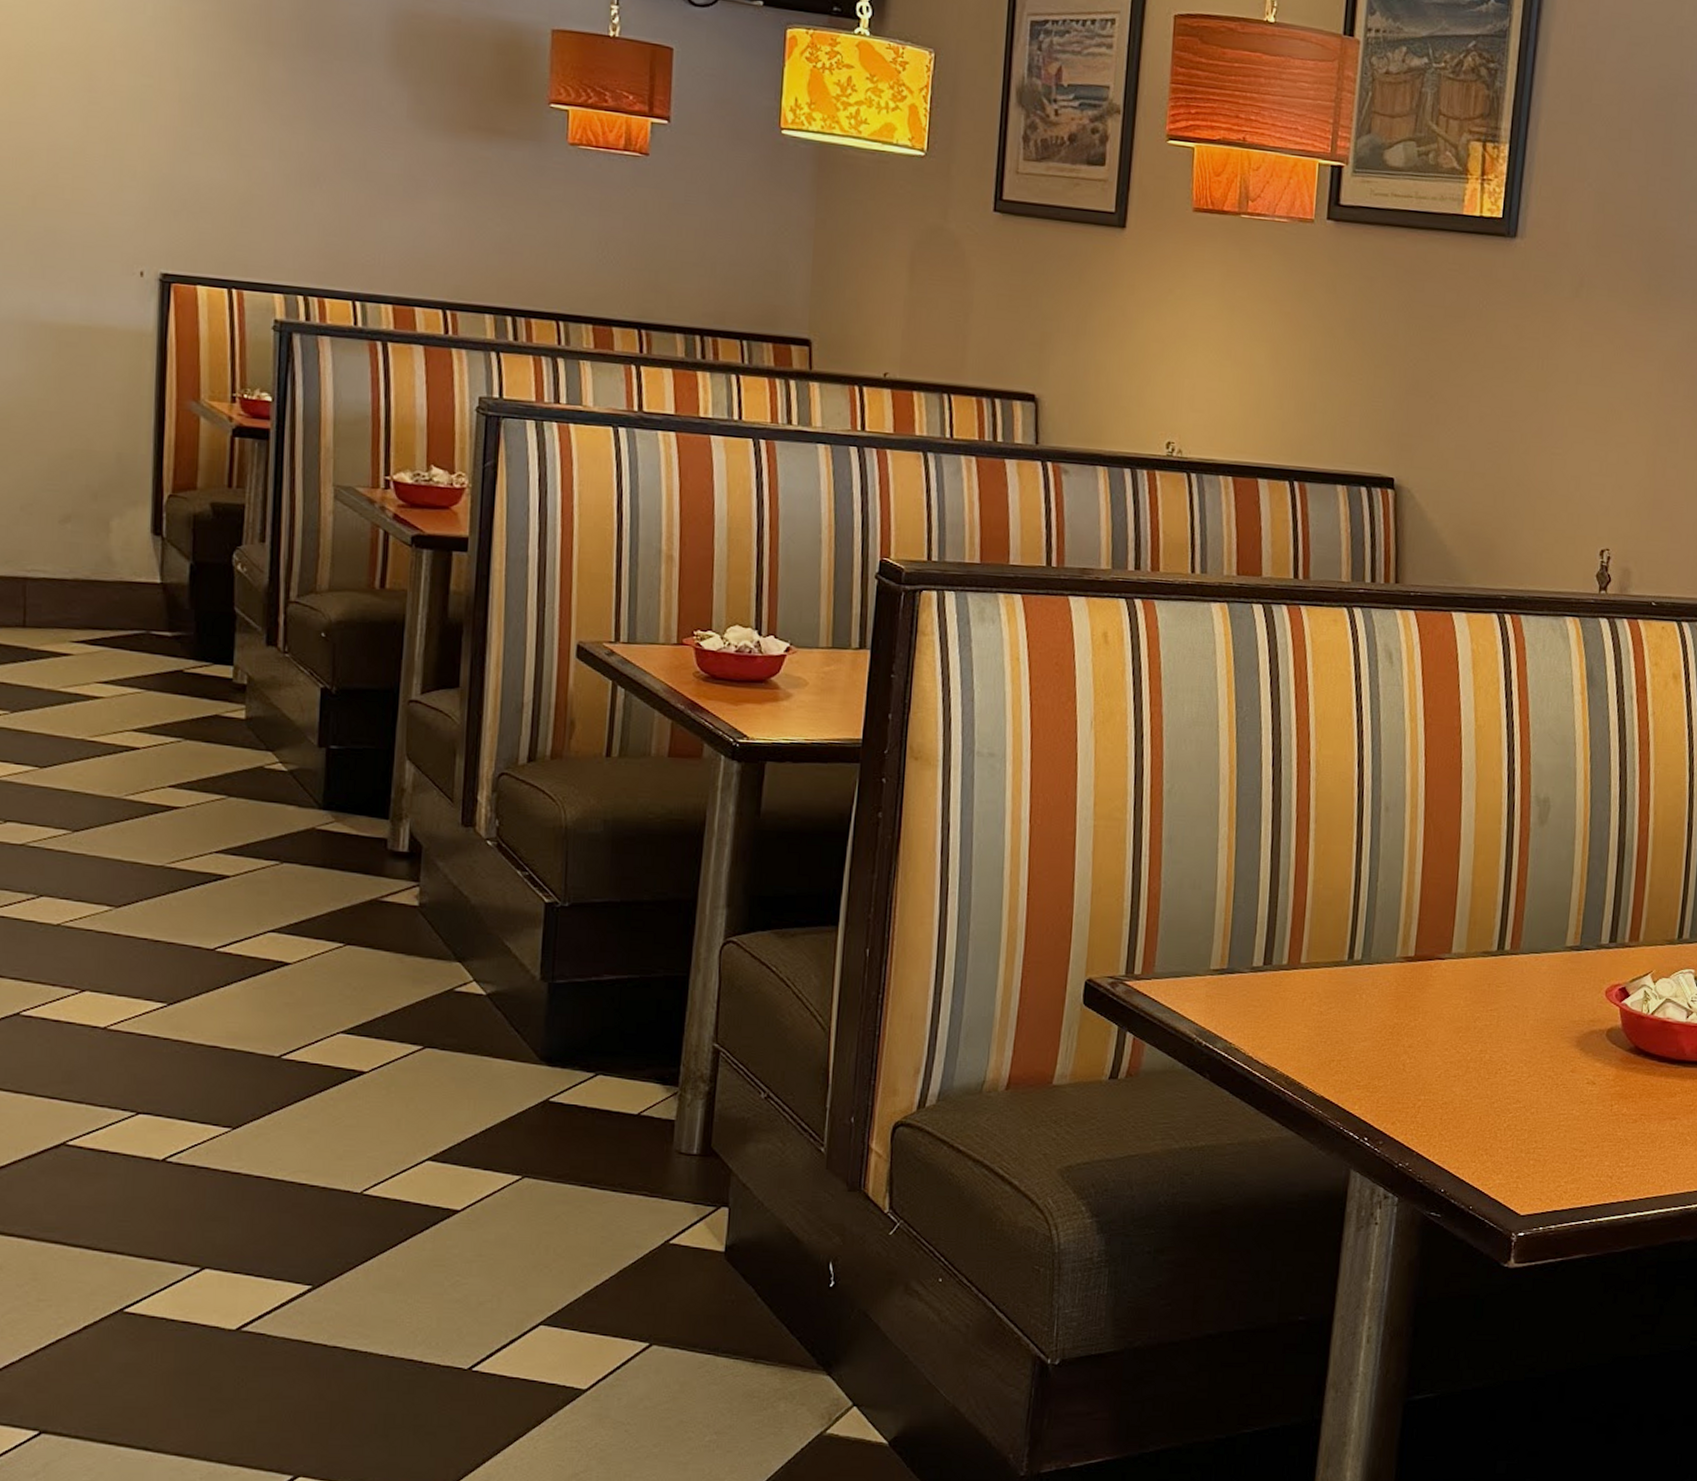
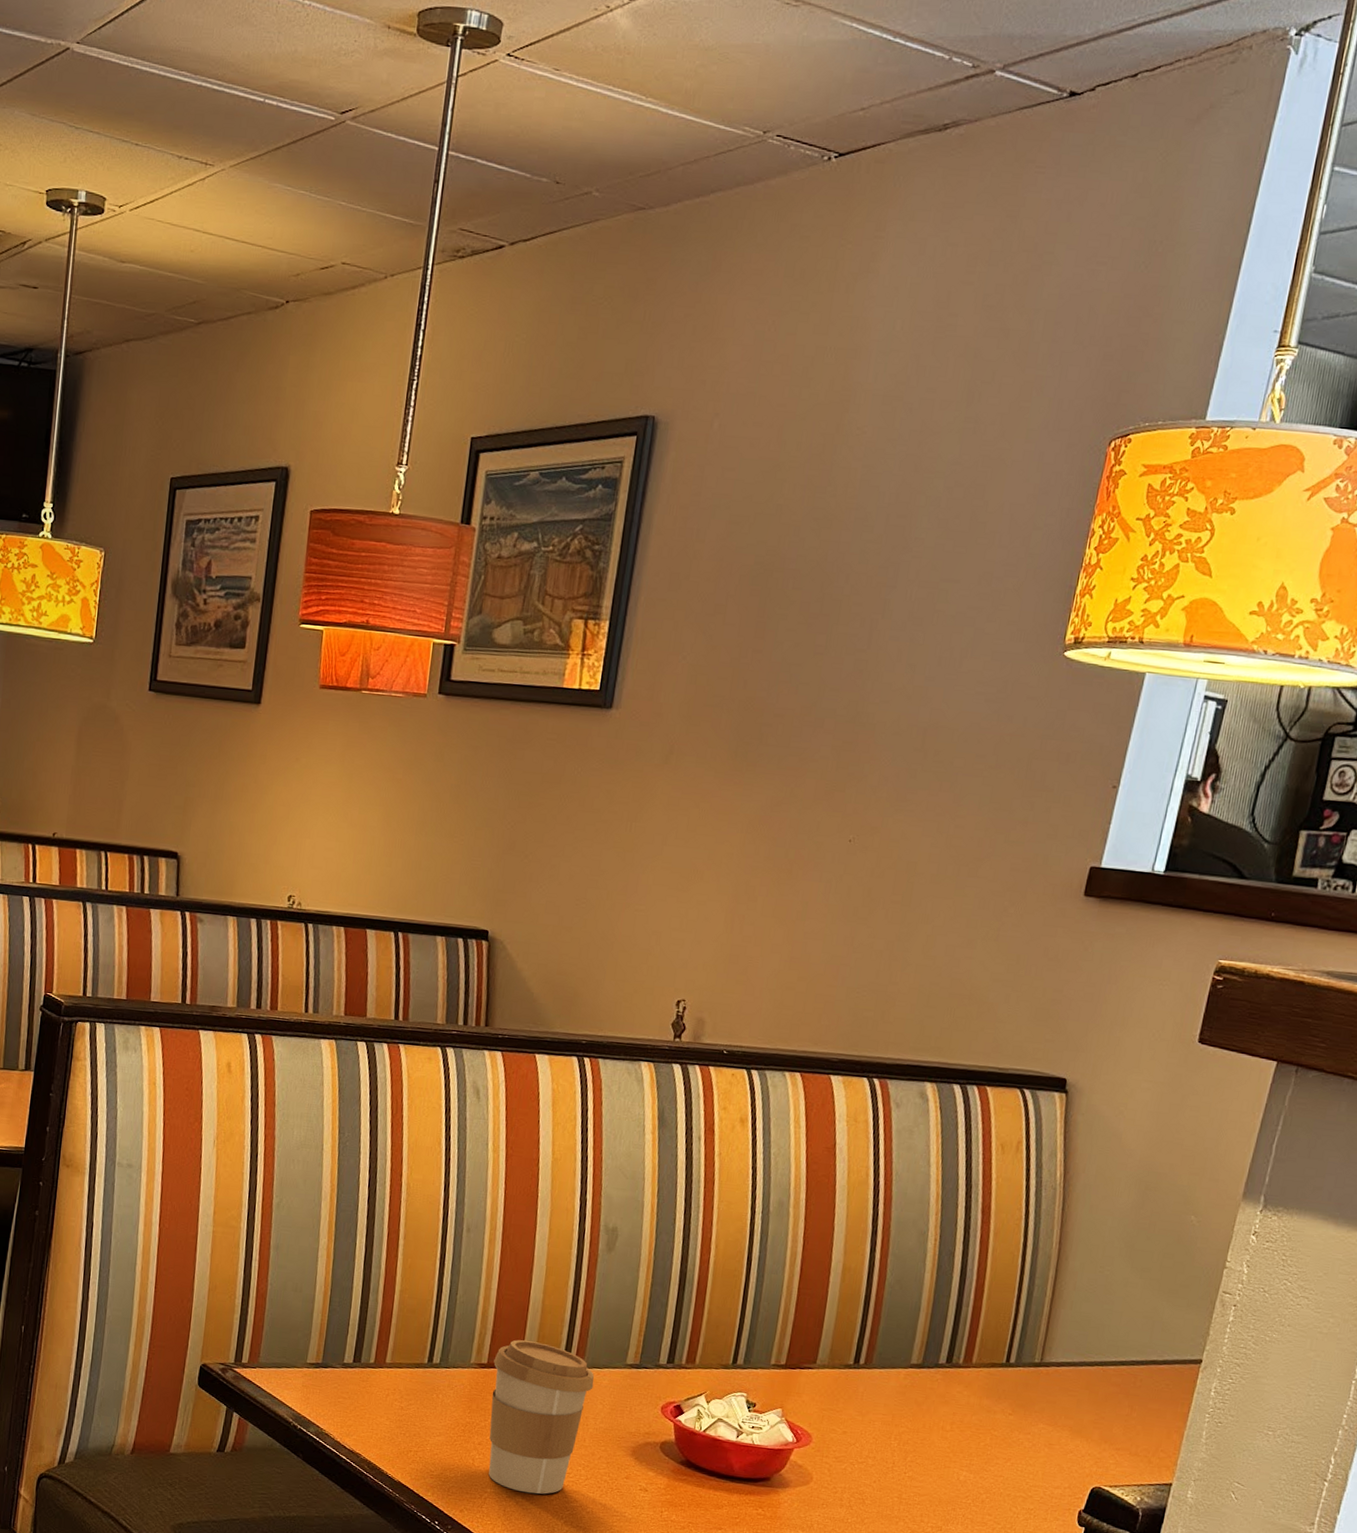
coffee cup: none [1420,927,1532,1098] -> present [489,1340,594,1494]

